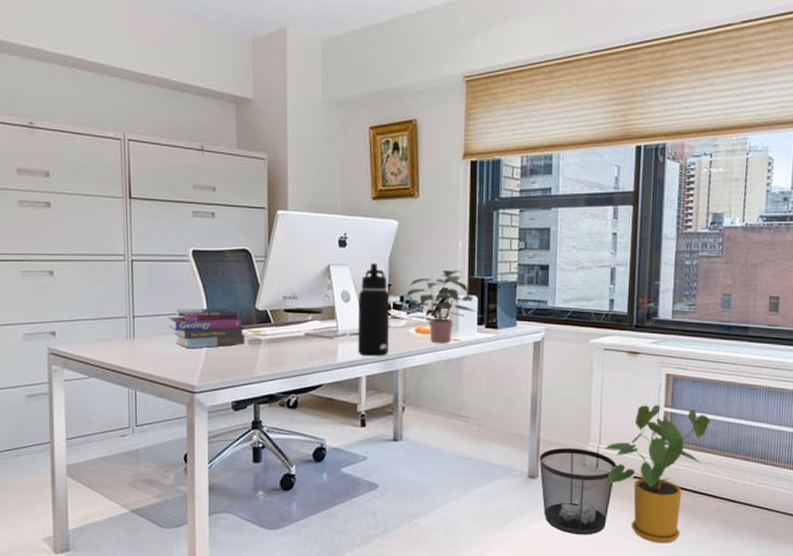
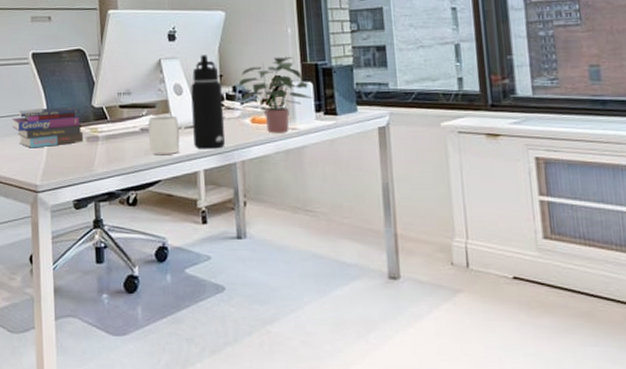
mug: none [312,322,344,361] -> present [148,115,180,156]
waste bin: present [539,447,617,535] -> none [398,243,491,347]
house plant: present [604,404,710,543] -> none [472,192,598,359]

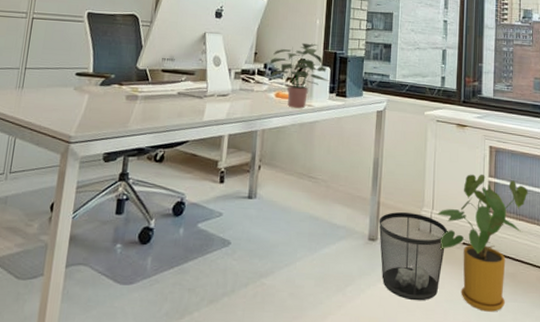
books: present [12,106,84,148] -> none [56,63,125,101]
mug: present [148,115,180,156] -> none [183,82,213,119]
water bottle: present [190,55,225,149] -> none [223,33,256,117]
waste bin: none [398,243,491,347] -> present [379,211,448,301]
house plant: none [472,192,598,359] -> present [436,174,528,312]

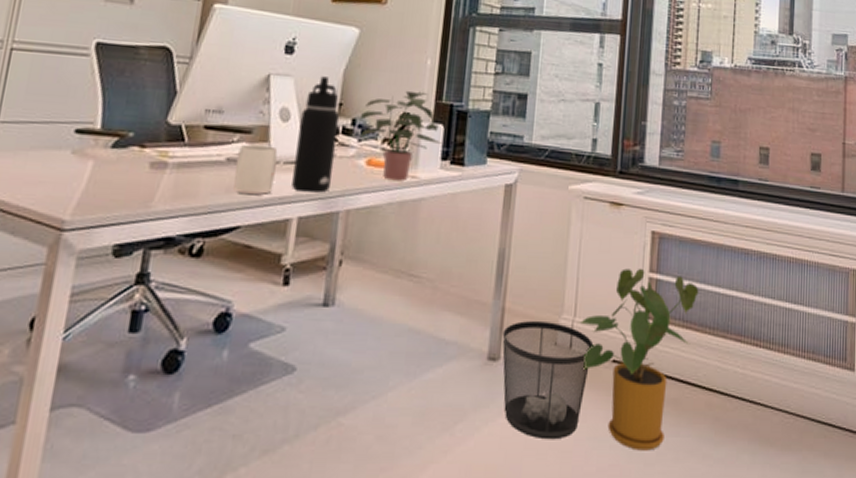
mug: none [183,82,213,119] -> present [233,144,278,195]
water bottle: none [223,33,256,117] -> present [291,76,340,193]

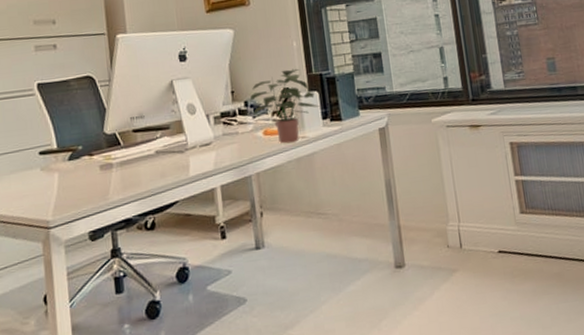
mug: present [233,144,278,195] -> none [162,135,196,176]
water bottle: present [291,76,340,193] -> none [203,73,240,166]
waste bin: present [502,320,594,440] -> none [402,229,481,322]
house plant: present [579,268,699,451] -> none [464,173,562,319]

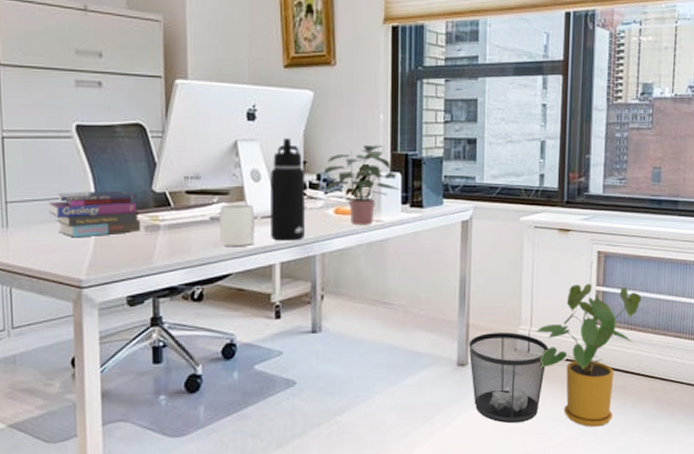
books: none [18,135,97,184] -> present [49,190,141,238]
mug: none [162,135,196,176] -> present [219,204,255,247]
water bottle: none [203,73,240,166] -> present [270,138,306,241]
waste bin: none [402,229,481,322] -> present [468,332,549,424]
house plant: none [464,173,562,319] -> present [535,283,642,427]

